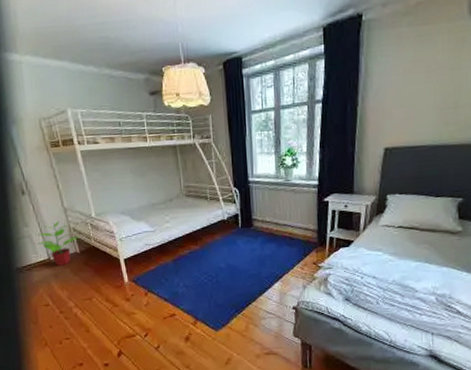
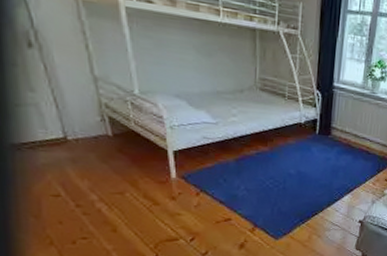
potted plant: present [36,221,80,267] -> none [46,91,114,150]

